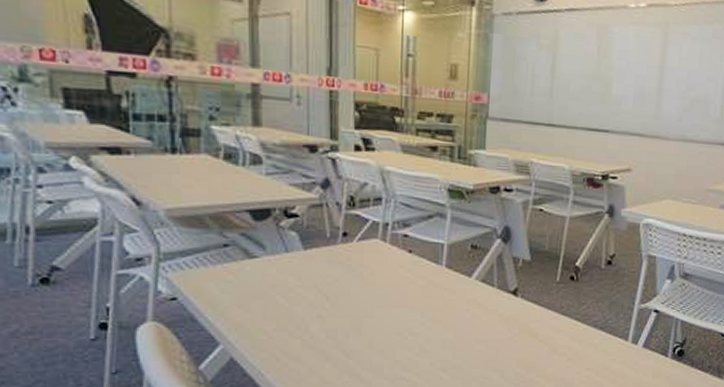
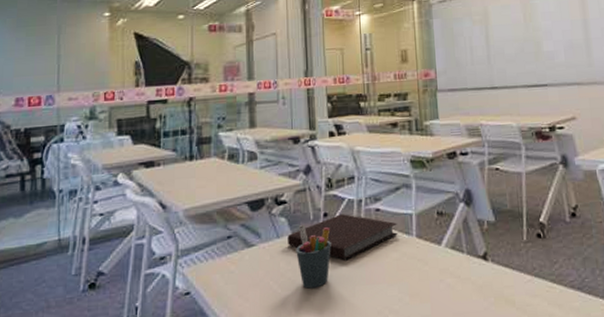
notebook: none [298,235,426,282] -> present [288,214,398,261]
pen holder: none [308,241,350,306] -> present [296,224,331,289]

